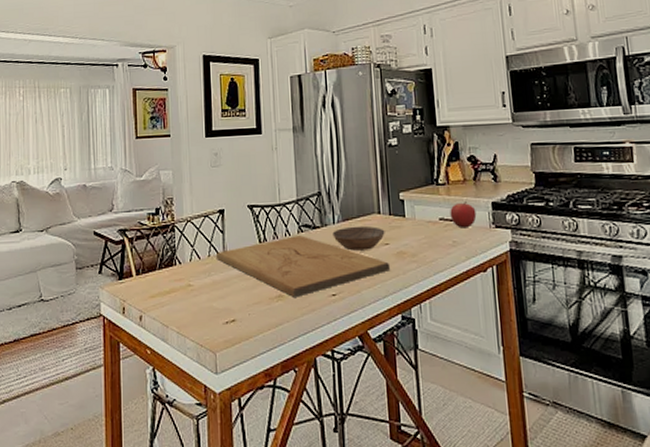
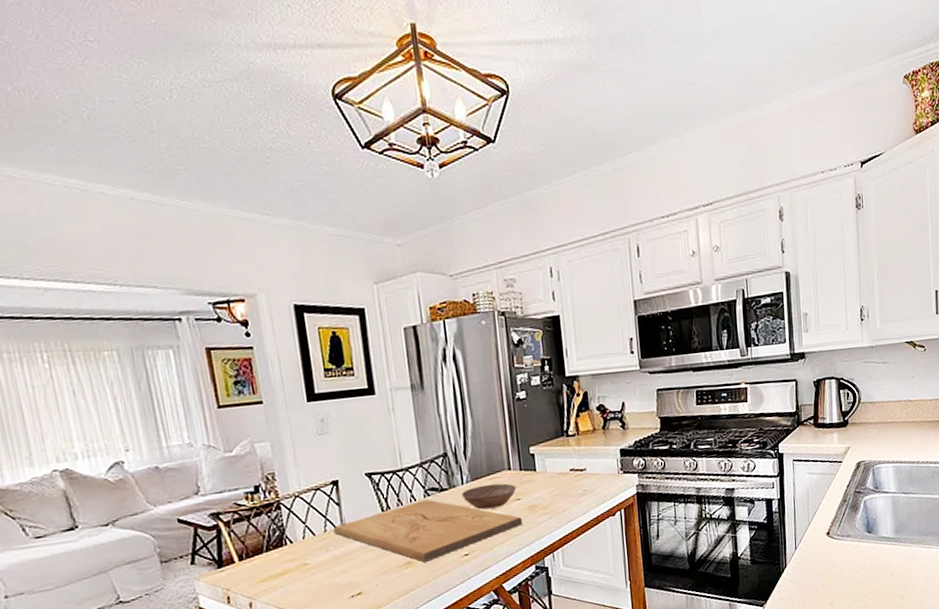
fruit: present [450,202,477,228] -> none [580,451,606,477]

